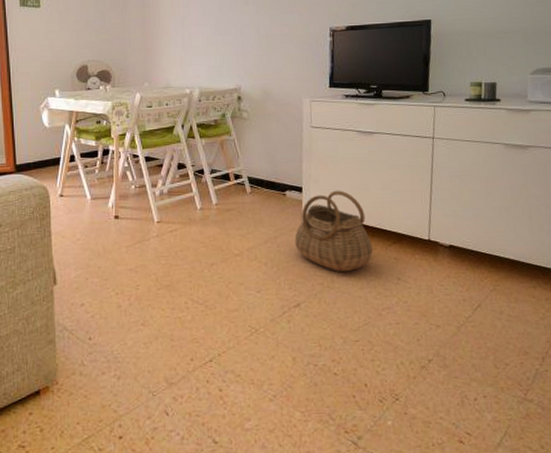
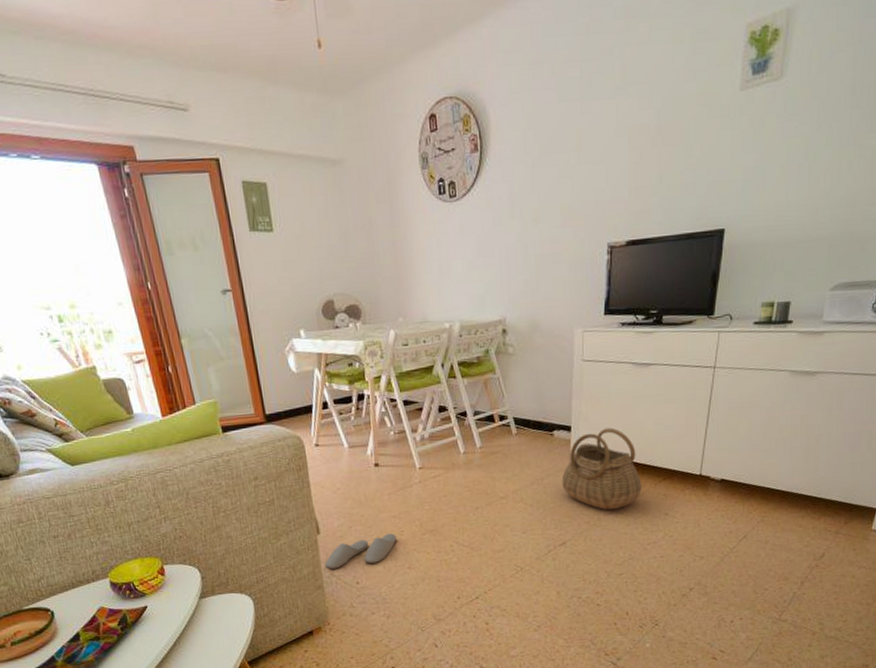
slippers: none [58,287,132,323] -> present [324,533,397,570]

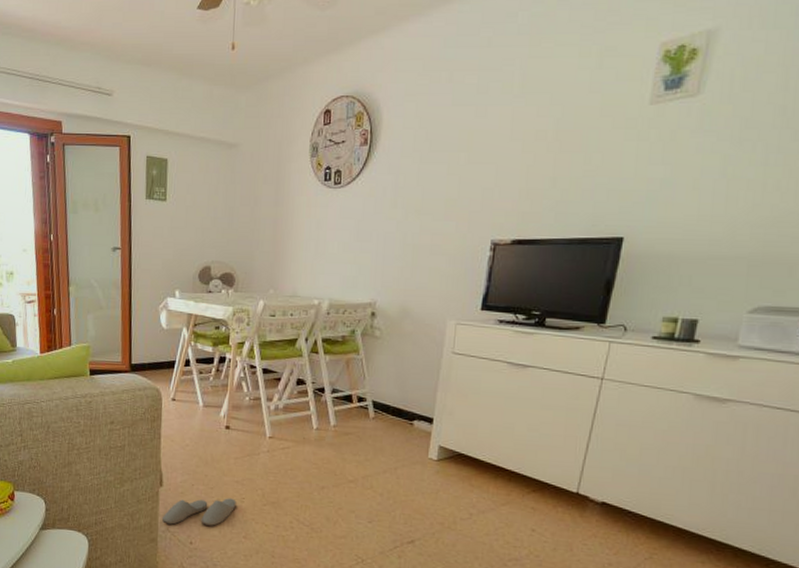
basket: present [561,427,642,511] -> none [416,425,507,515]

